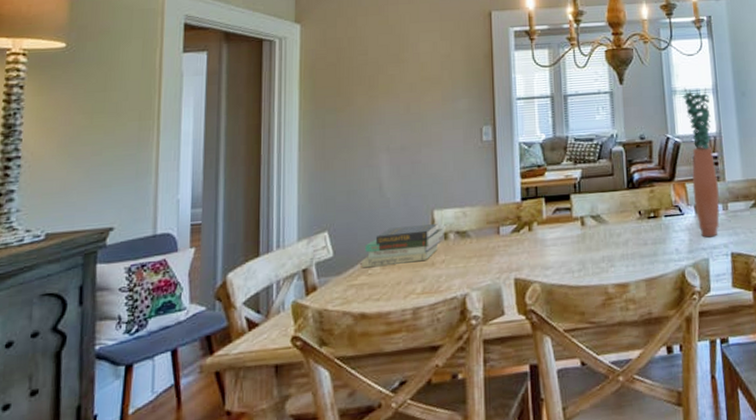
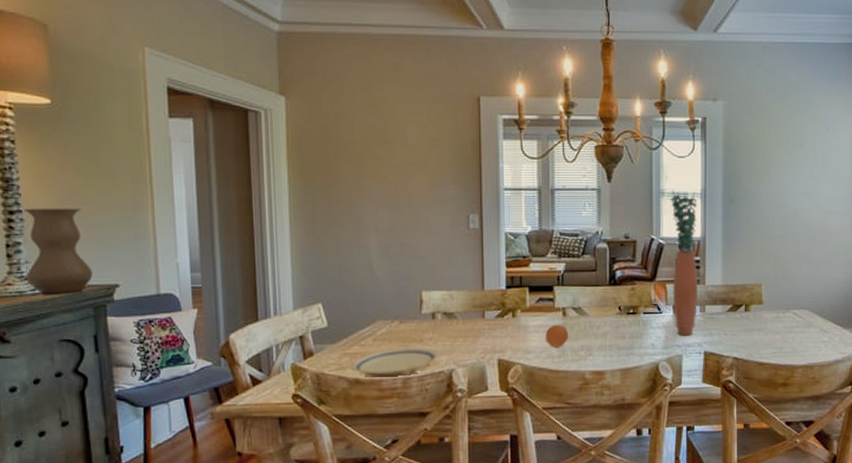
vase: none [15,149,87,247] -> present [24,208,93,296]
plate: none [359,271,450,310] -> present [353,347,438,378]
books: present [362,224,444,268] -> none [354,304,432,339]
fruit: none [563,235,588,261] -> present [545,324,568,347]

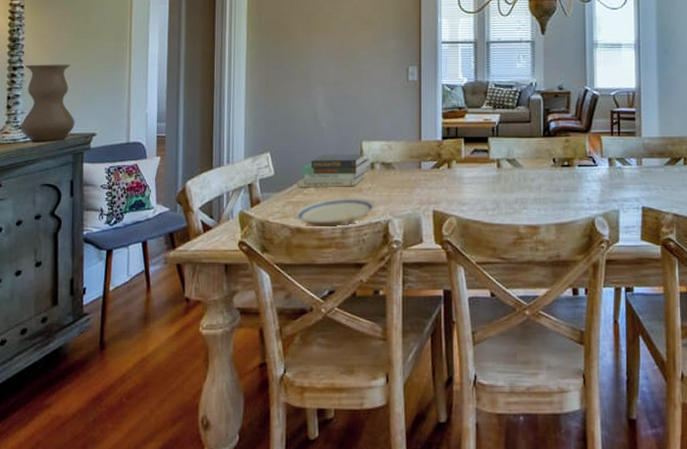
books: none [354,304,432,339] -> present [298,154,371,188]
fruit: present [545,324,568,347] -> none [479,176,502,200]
vase: present [670,190,699,336] -> none [604,41,635,190]

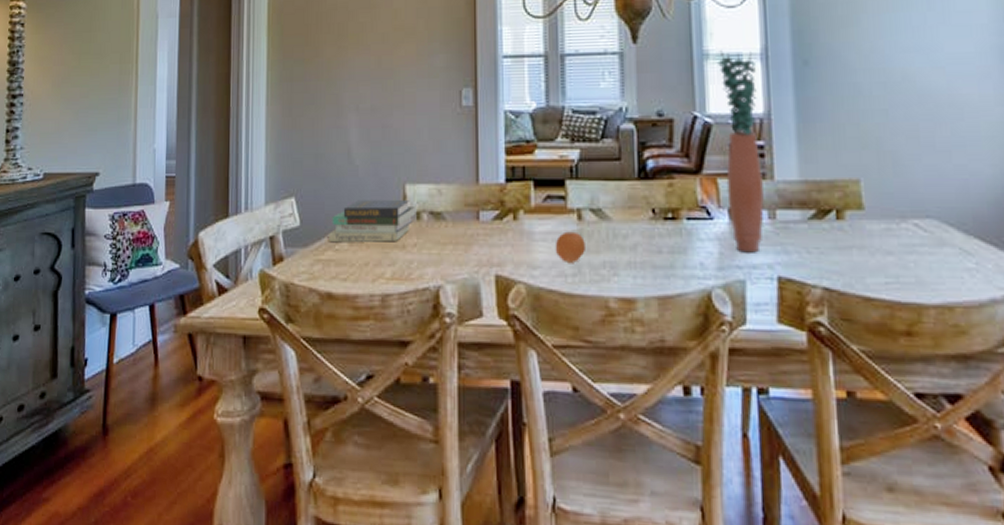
vase: present [21,64,75,144] -> none [20,90,77,185]
plate: present [295,197,375,228] -> none [326,255,423,294]
fruit: none [479,176,502,200] -> present [555,231,585,263]
vase: none [604,41,635,190] -> present [718,50,766,253]

